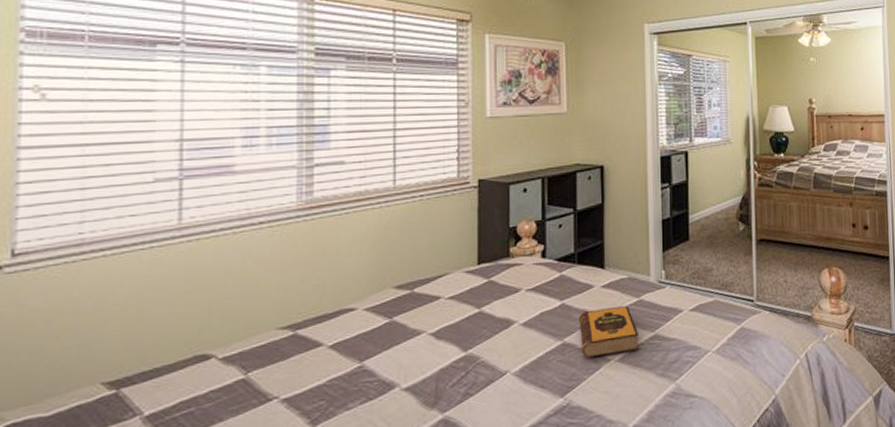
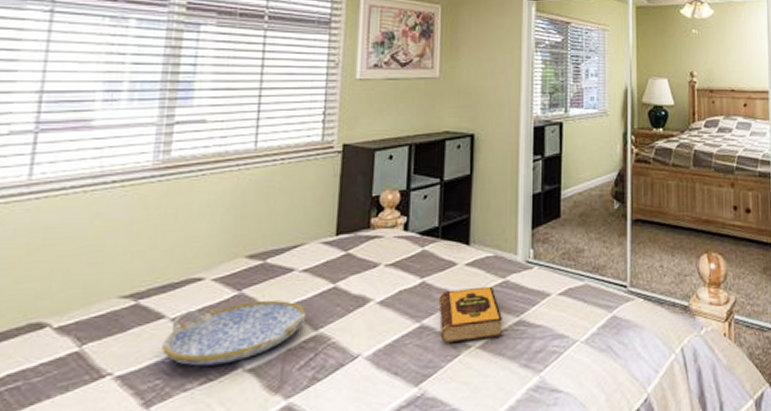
serving tray: none [323,325,455,388] -> present [162,300,306,367]

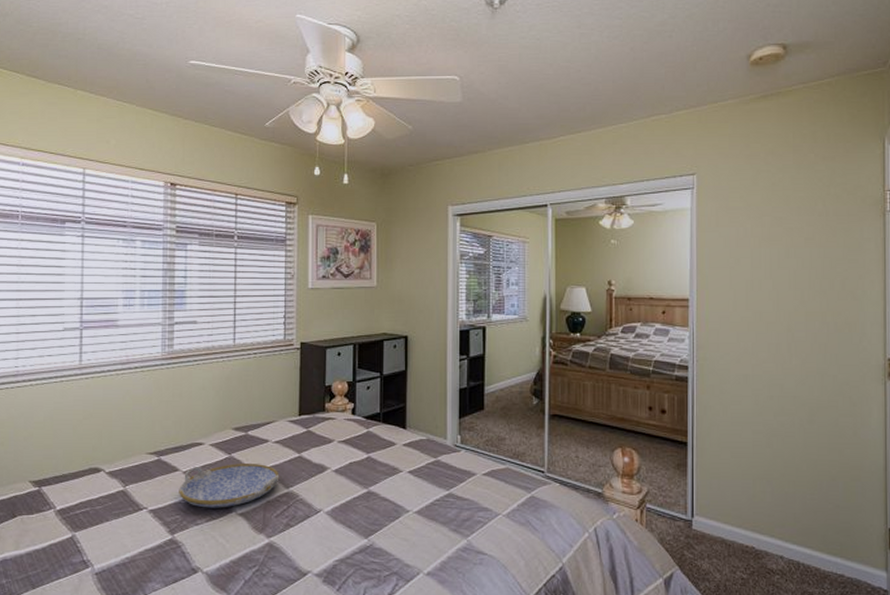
hardback book: present [438,286,502,344] -> none [382,463,434,507]

